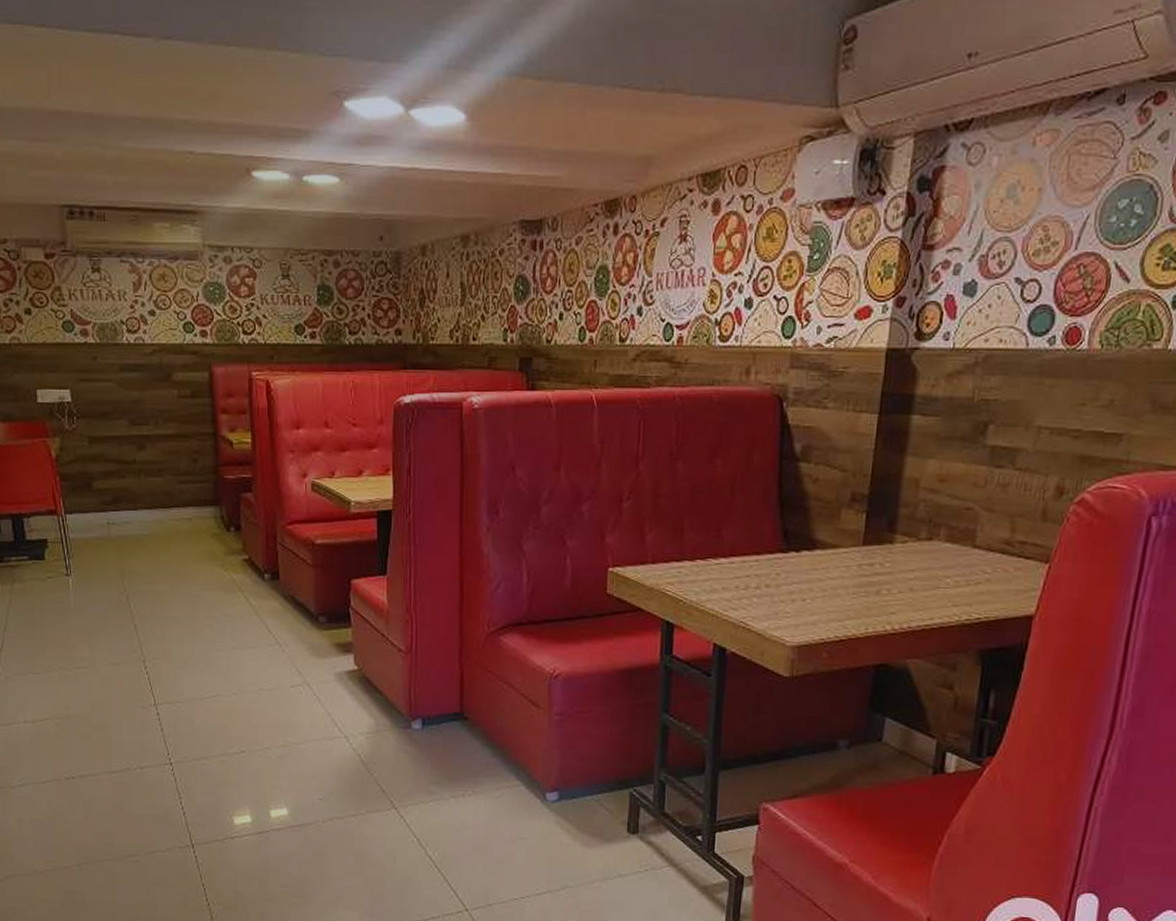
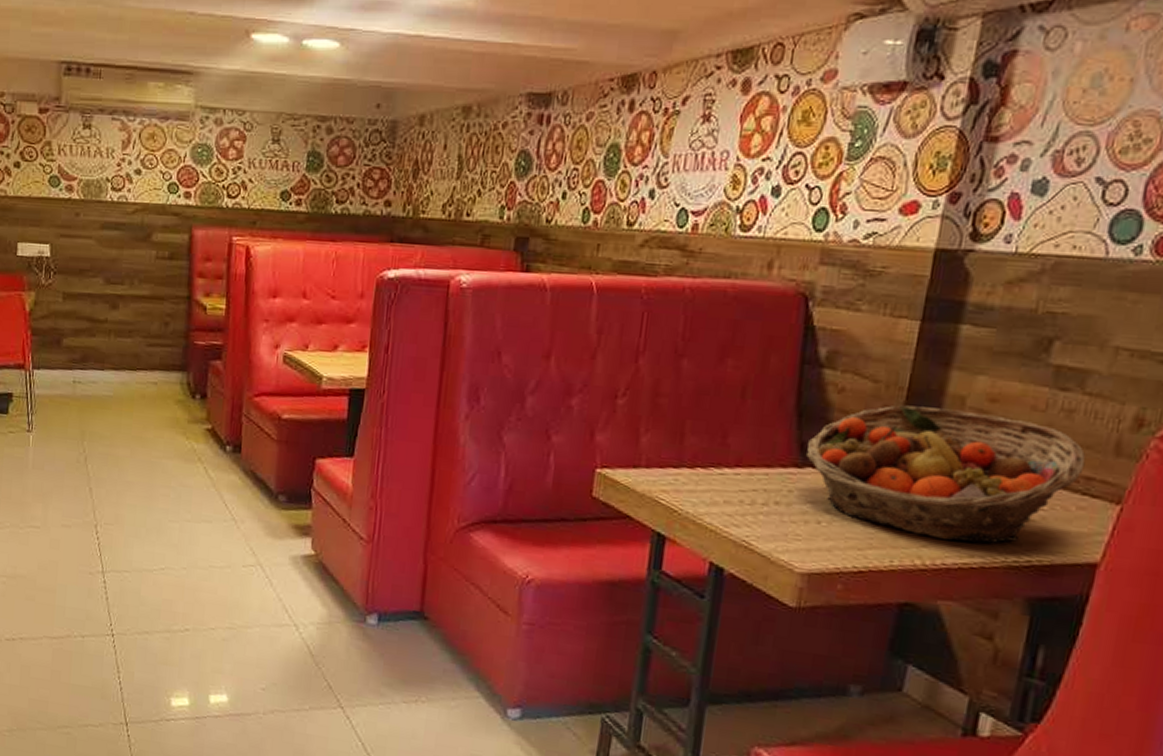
fruit basket: none [788,490,1020,607] -> present [805,405,1086,543]

